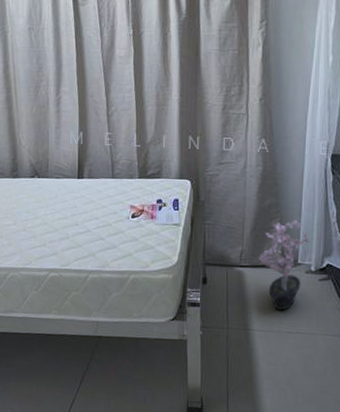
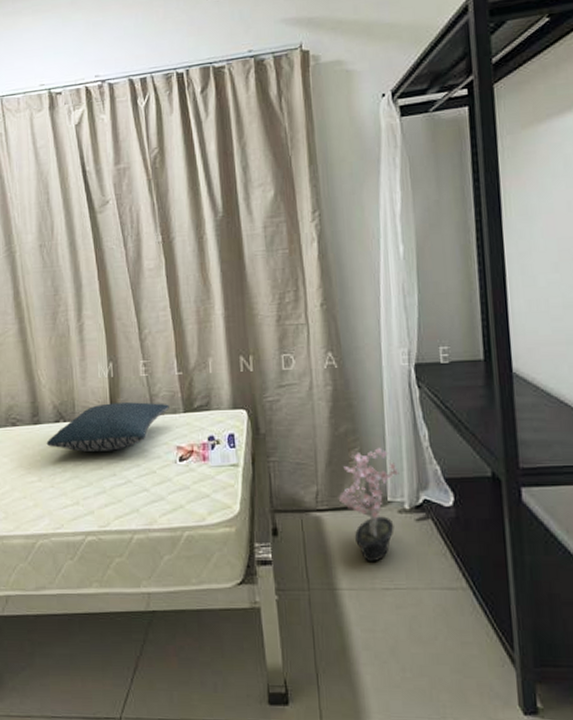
pillow: none [22,165,127,205] -> present [46,402,169,452]

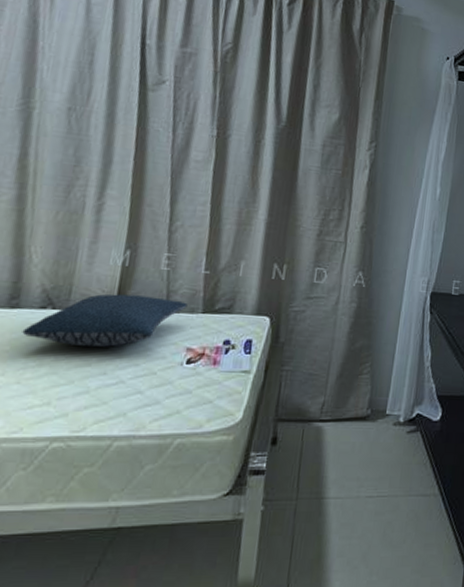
potted plant: present [338,448,400,562] -> none [342,364,401,472]

